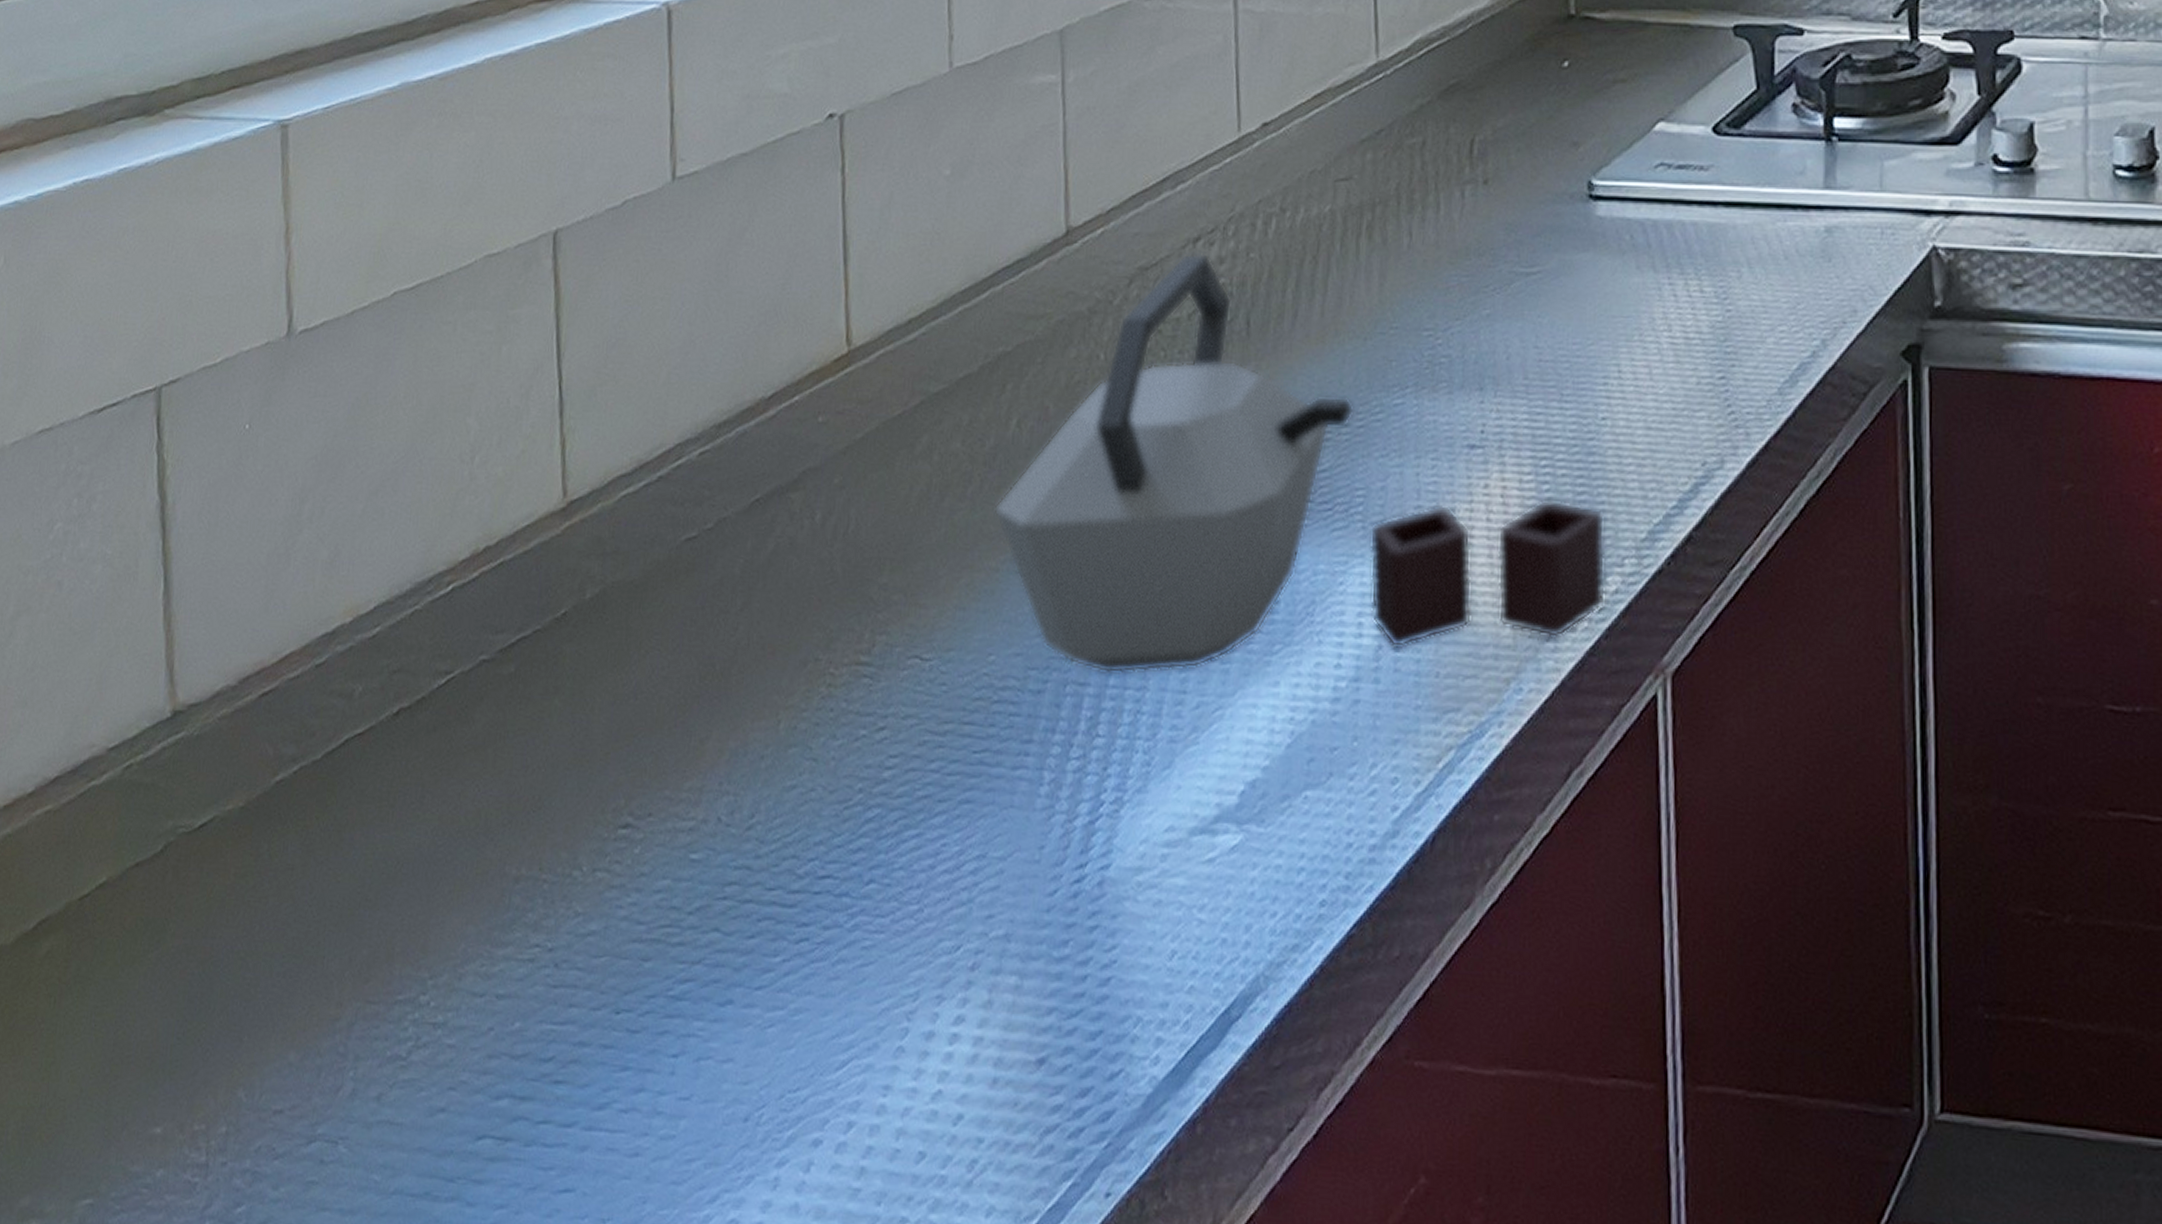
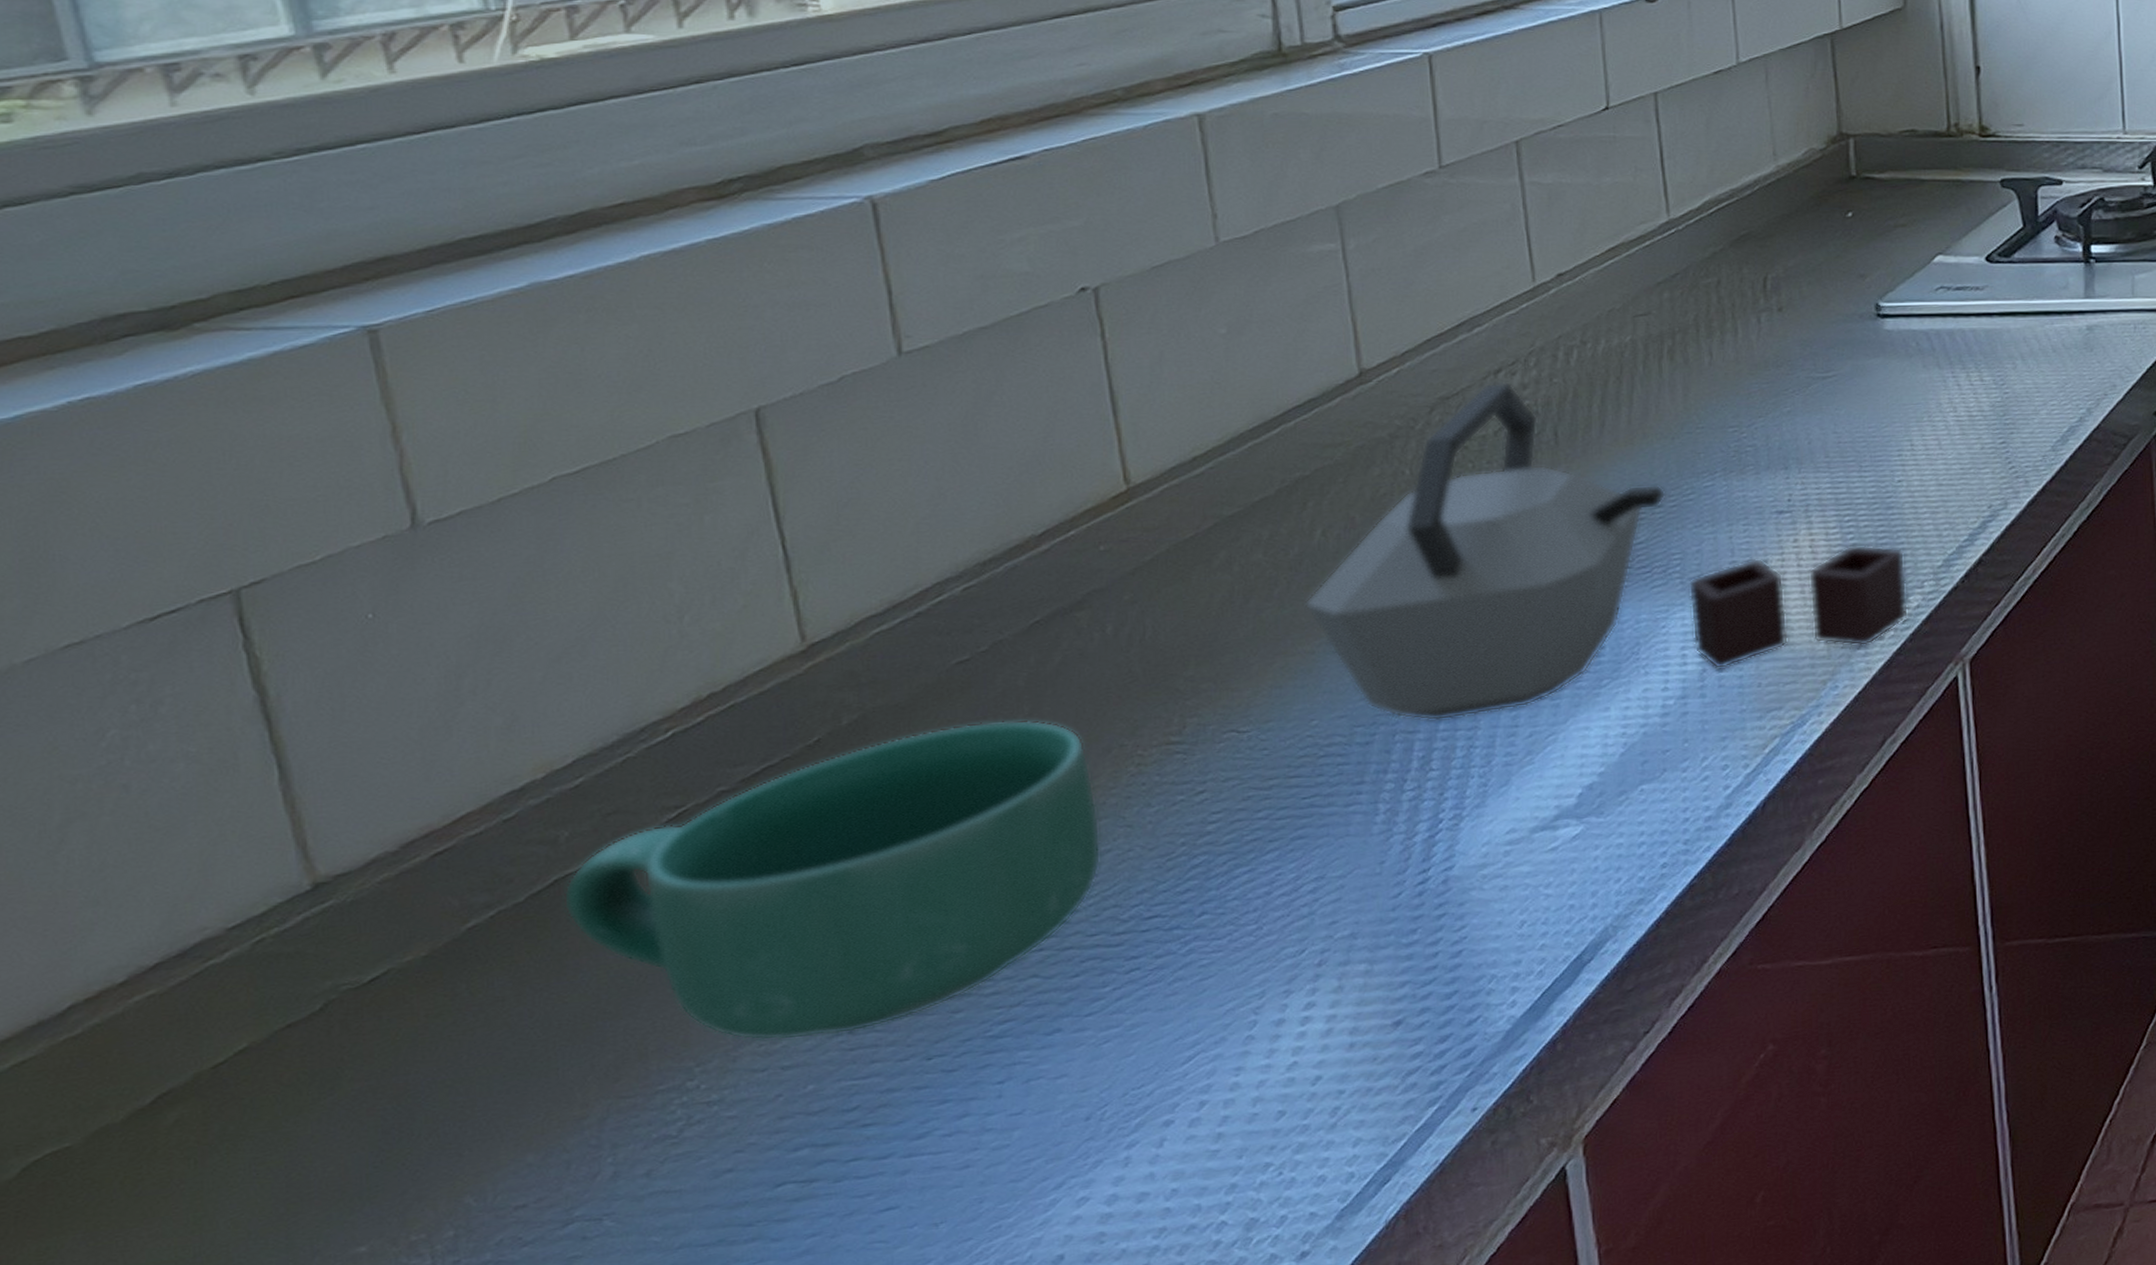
mug: none [349,612,790,967] -> present [563,719,1102,1041]

